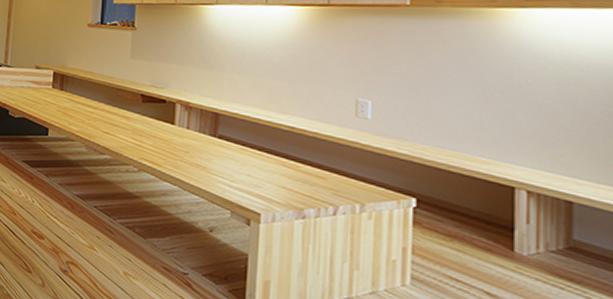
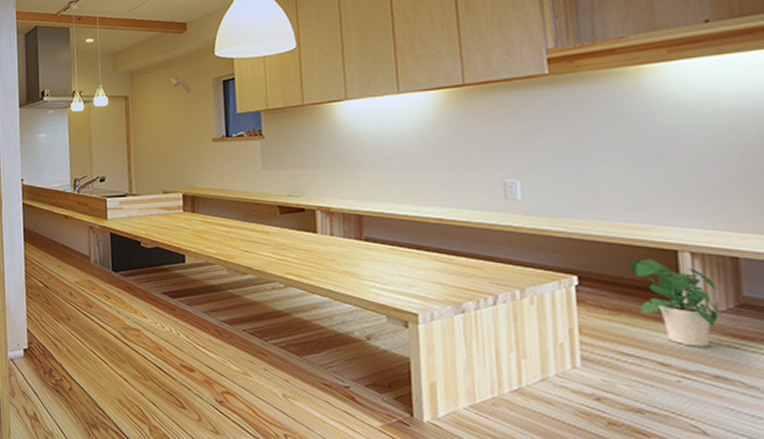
potted plant: none [468,190,550,284] -> present [630,257,721,347]

